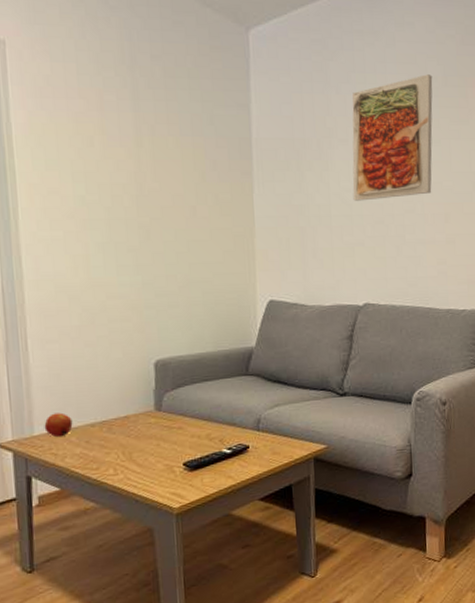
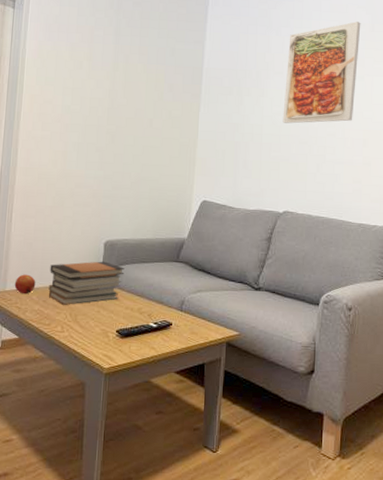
book stack: none [88,385,184,443] -> present [48,261,125,305]

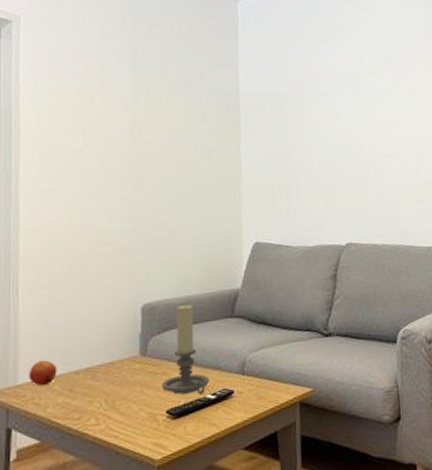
book stack: present [48,261,125,305] -> none [74,329,170,391]
candle holder: none [115,245,153,322] -> present [162,304,209,395]
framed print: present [282,21,361,124] -> none [331,34,408,147]

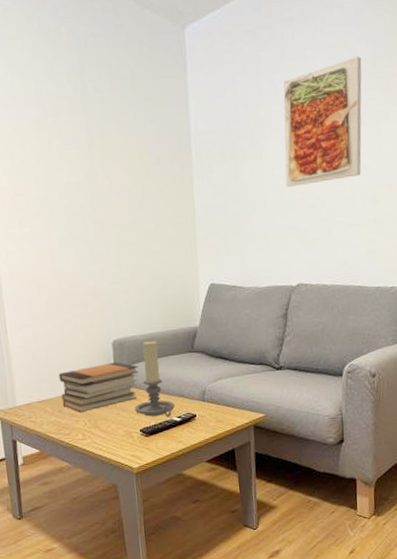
apple: present [28,360,57,386] -> none [24,386,47,408]
book stack: none [74,329,170,391] -> present [58,362,139,412]
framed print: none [331,34,408,147] -> present [283,57,362,187]

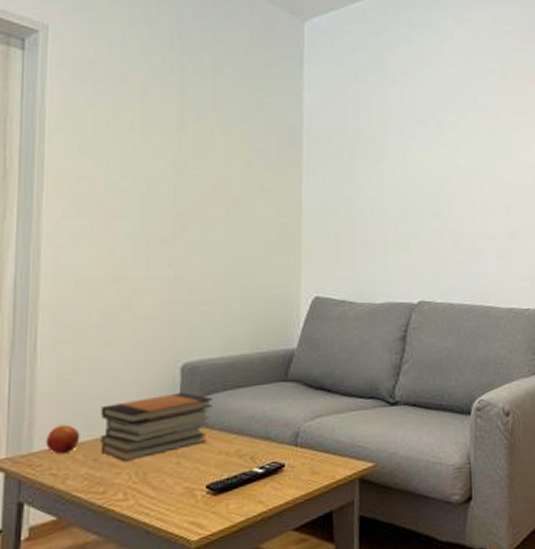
apple: none [24,386,47,408] -> present [45,424,80,455]
candle holder: present [135,340,175,417] -> none [202,365,257,468]
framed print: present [283,57,362,187] -> none [408,68,492,192]

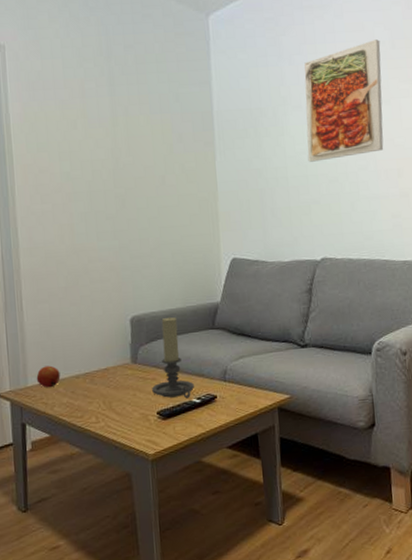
book stack: present [100,392,213,461] -> none [73,339,157,393]
candle holder: none [202,365,257,468] -> present [152,317,194,399]
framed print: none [408,68,492,192] -> present [304,39,384,162]

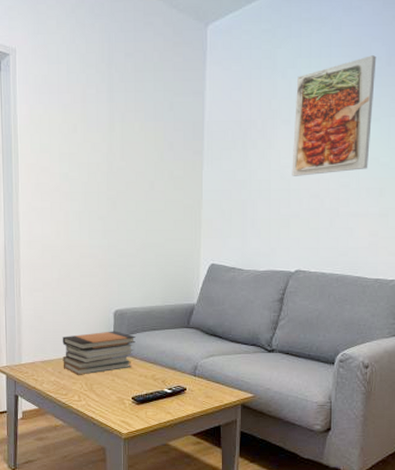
apple: present [36,365,61,388] -> none [29,347,50,367]
book stack: none [73,339,157,393] -> present [62,331,136,375]
candle holder: present [152,317,194,399] -> none [129,313,167,388]

